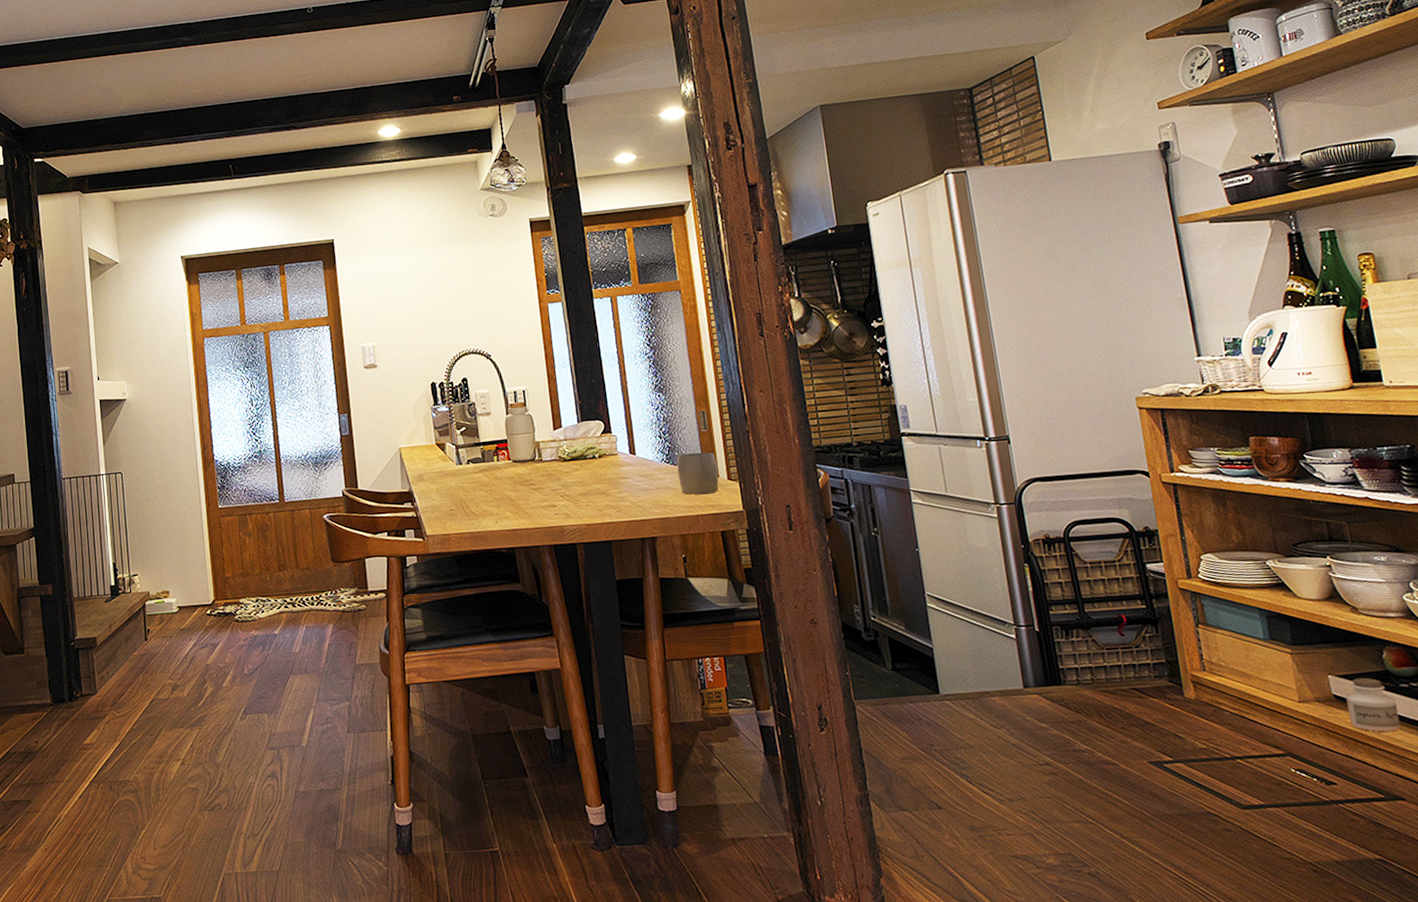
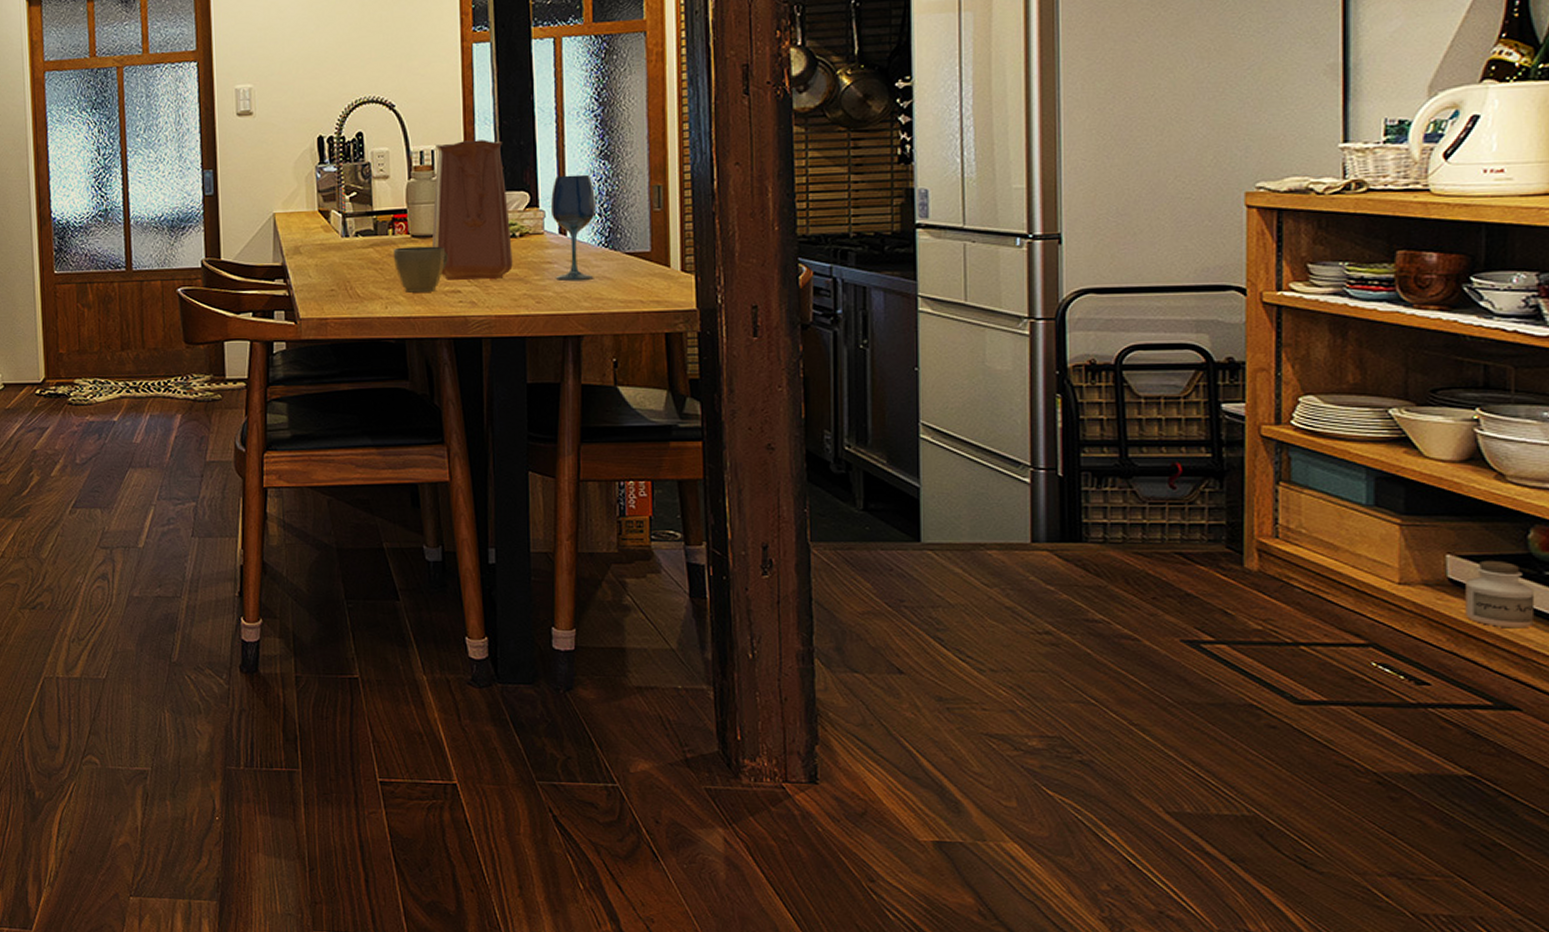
cup: none [498,469,544,509] -> present [393,246,448,293]
vase: none [526,380,596,497] -> present [431,139,513,280]
wineglass: none [620,404,661,493] -> present [550,174,596,281]
mug: present [677,452,719,495] -> none [618,236,670,287]

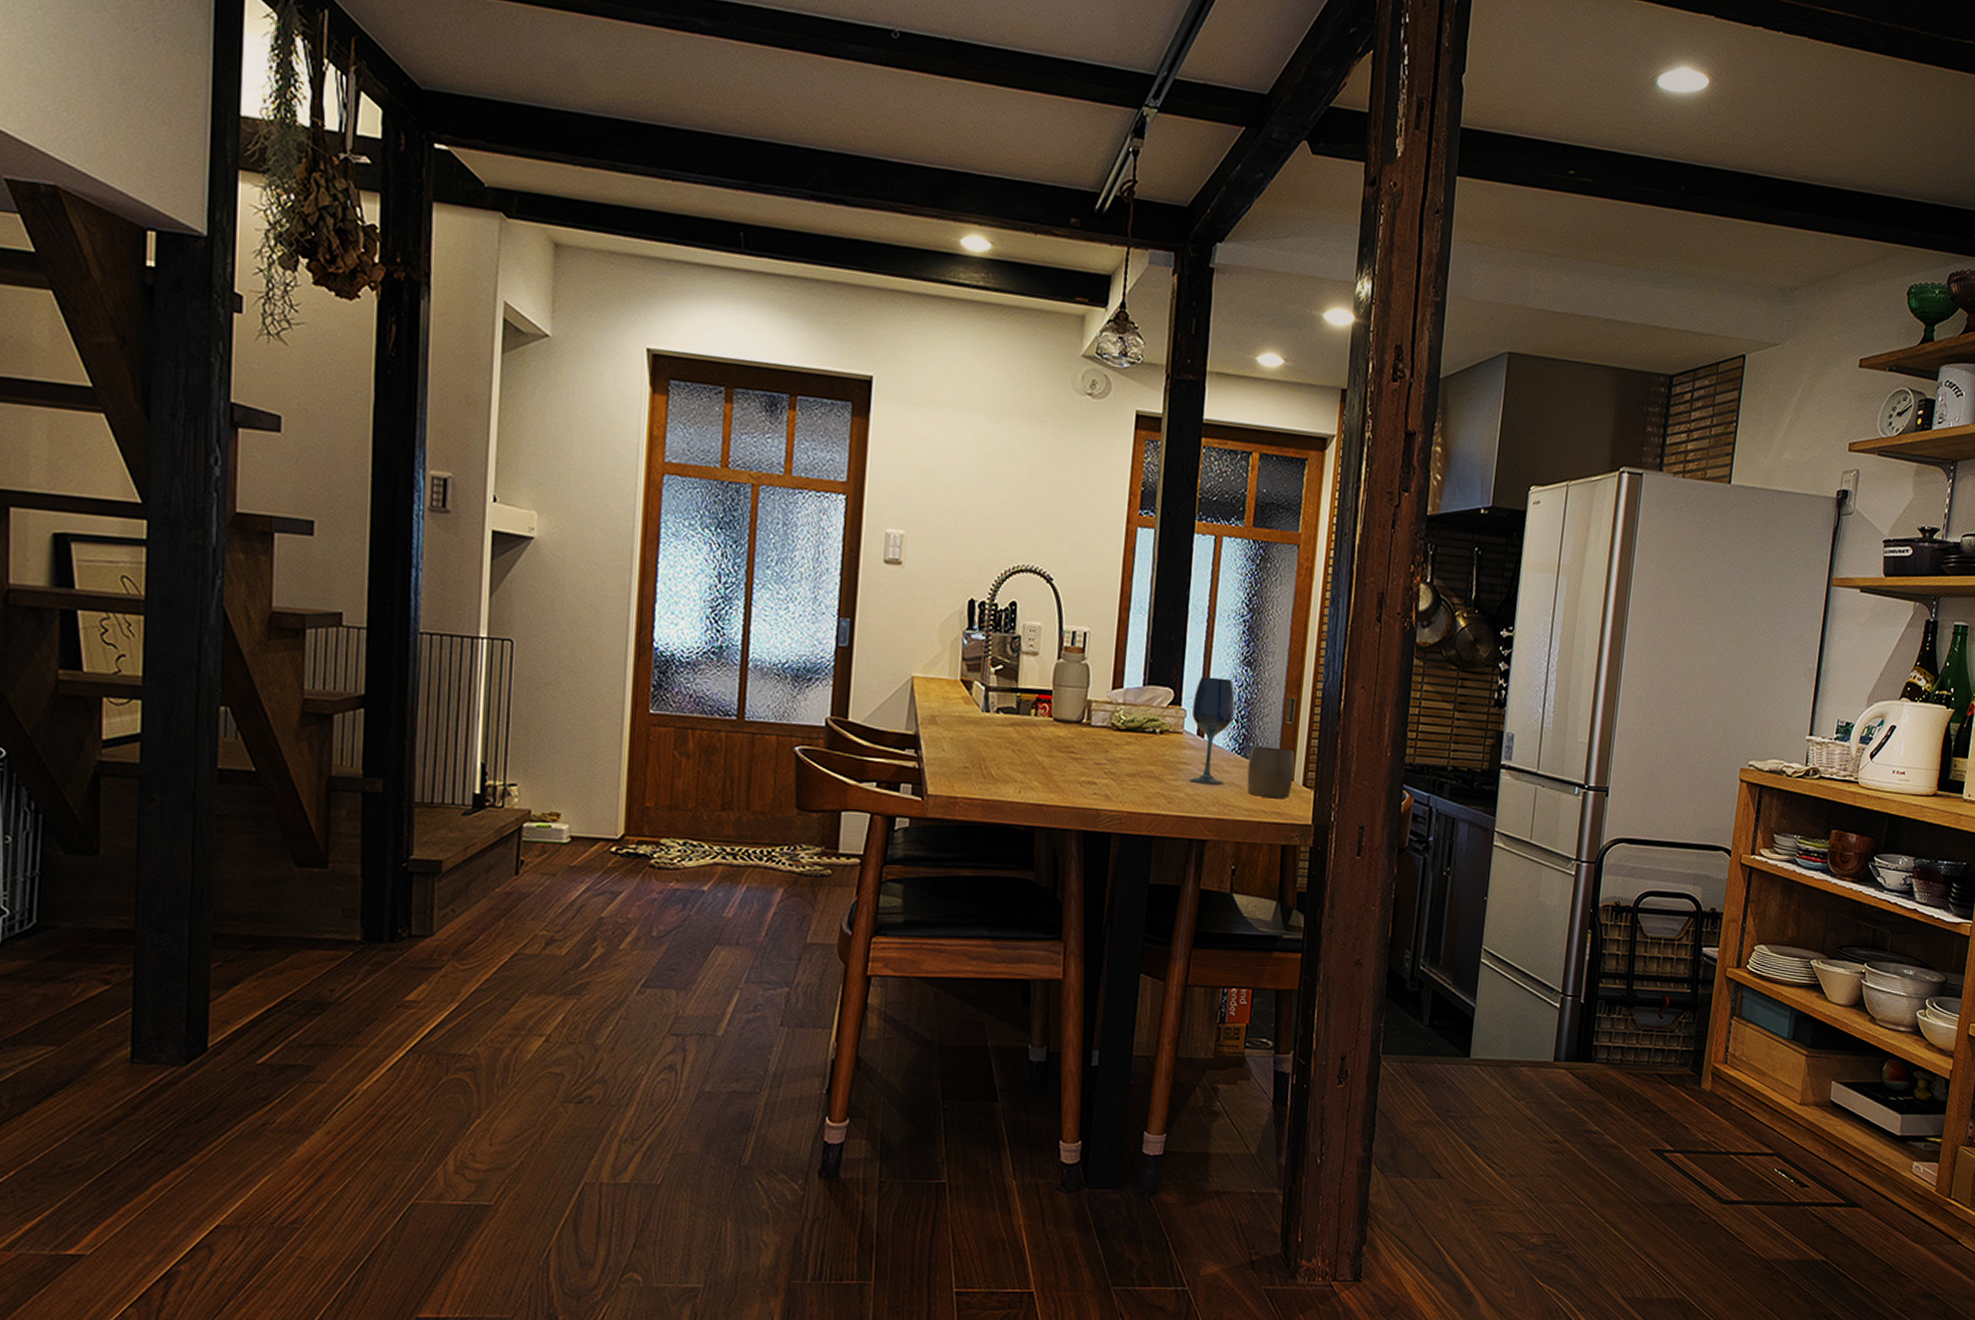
cup: present [393,246,448,293] -> none [1033,730,1088,781]
vase: present [431,139,513,280] -> none [1073,626,1154,774]
mug: none [618,236,670,287] -> present [1247,746,1295,798]
jar: present [1465,560,1535,629] -> none [1837,1087,1881,1142]

